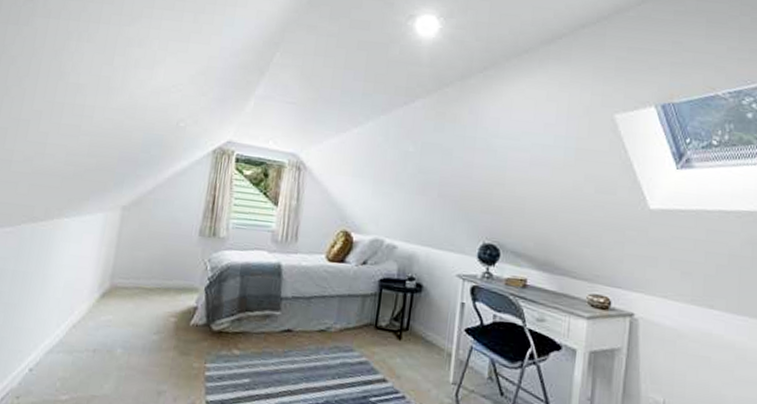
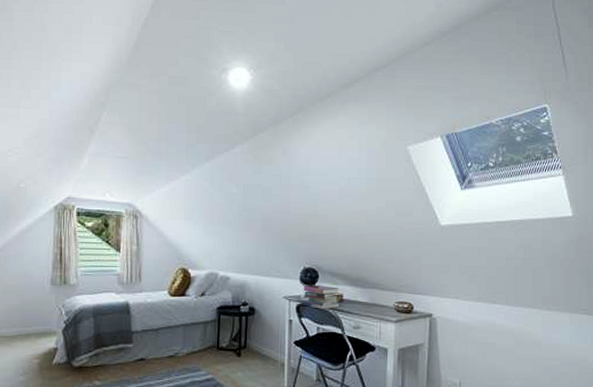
books: none [472,264,523,295] -> present [297,285,340,309]

